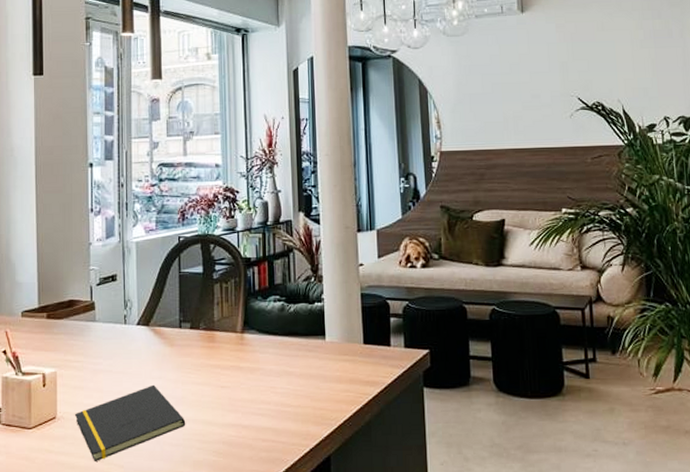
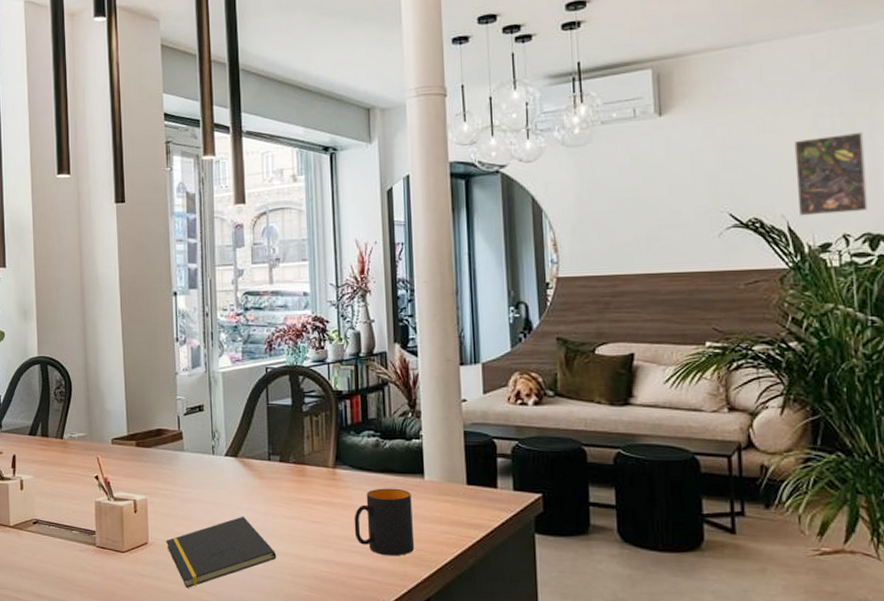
mug: none [260,350,317,417] -> present [354,488,415,556]
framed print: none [625,32,683,101] -> present [794,131,869,216]

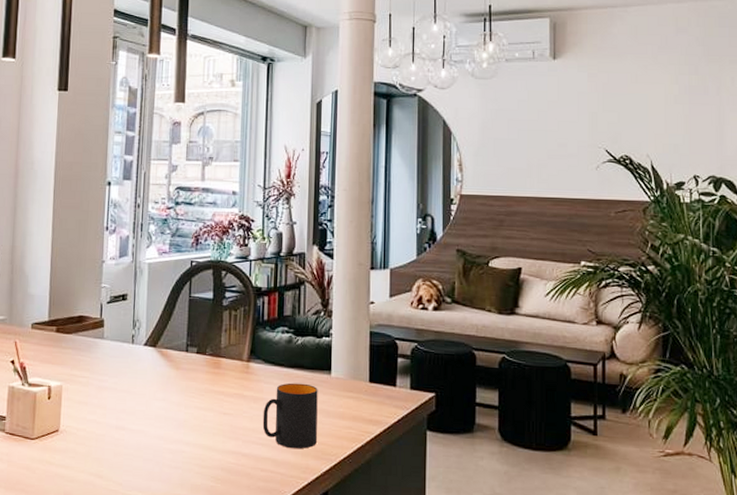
notepad: present [165,516,277,588] -> none [77,405,186,477]
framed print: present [794,131,869,216] -> none [659,89,715,158]

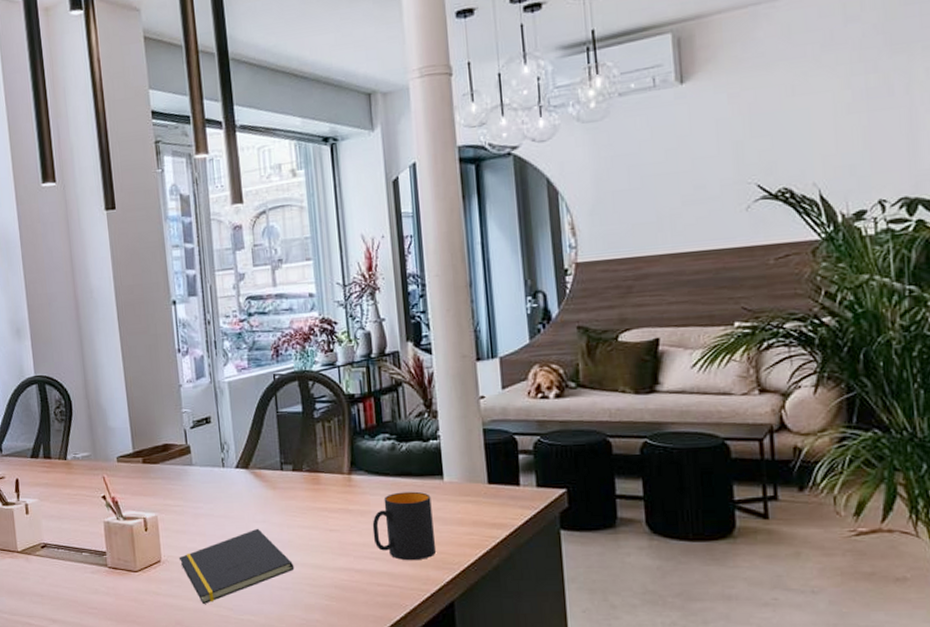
notepad: none [77,405,186,477] -> present [178,528,295,604]

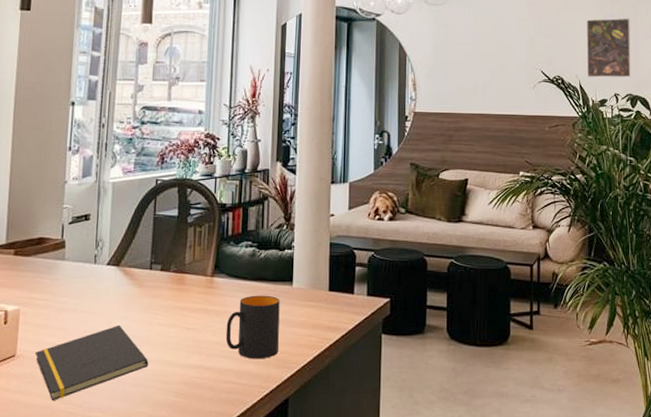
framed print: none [825,88,907,183] -> present [586,18,632,78]

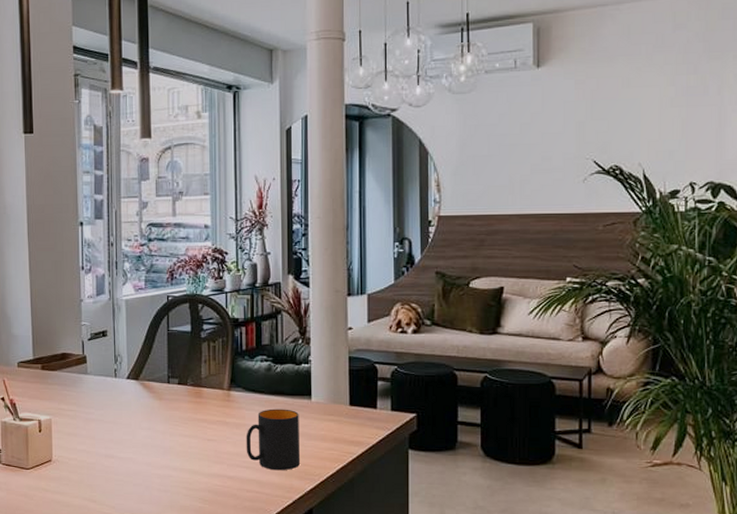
notepad: present [34,324,149,400] -> none [68,434,174,501]
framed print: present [586,18,632,78] -> none [653,89,714,165]

